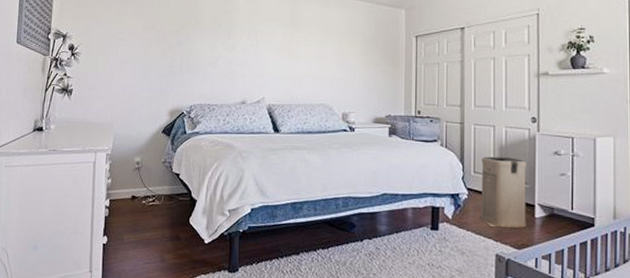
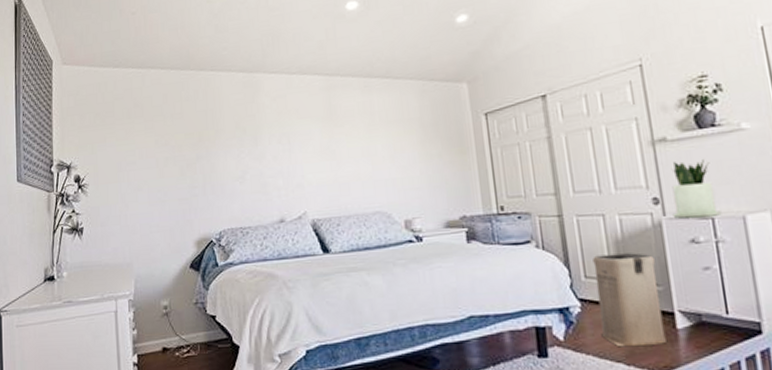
planter: none [544,92,579,136] -> present [672,159,722,219]

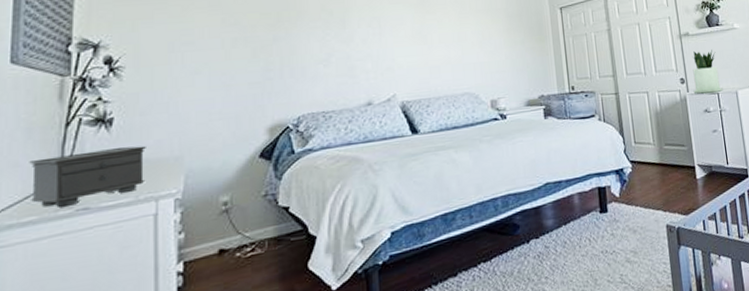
jewelry box: none [32,252,106,299] -> present [29,145,146,207]
laundry basket: present [592,253,666,347] -> none [640,121,690,198]

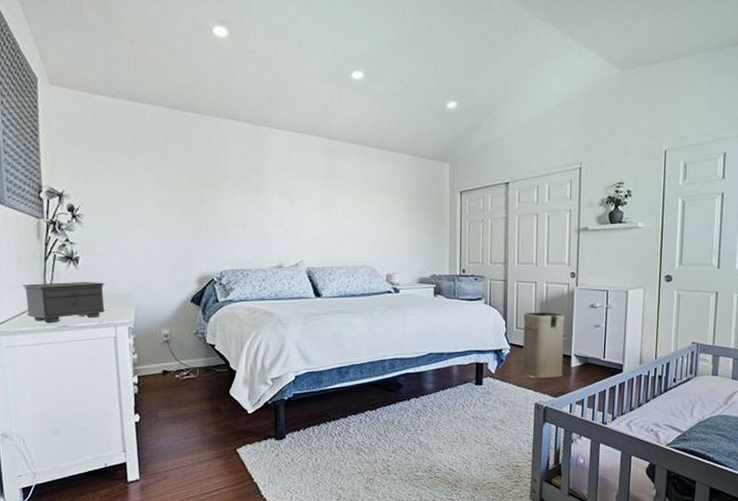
laundry basket: none [640,121,690,198] -> present [521,312,565,379]
planter: present [693,50,723,94] -> none [582,247,614,289]

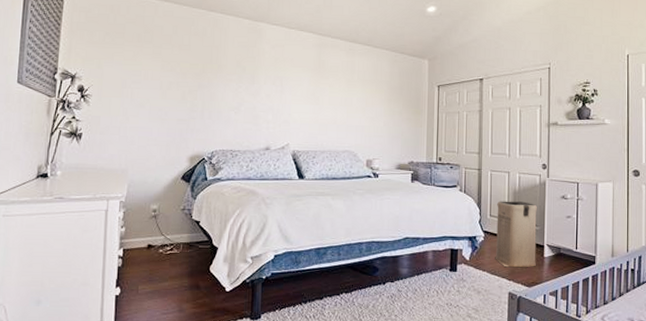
jewelry box: present [22,282,105,323] -> none [26,156,103,194]

